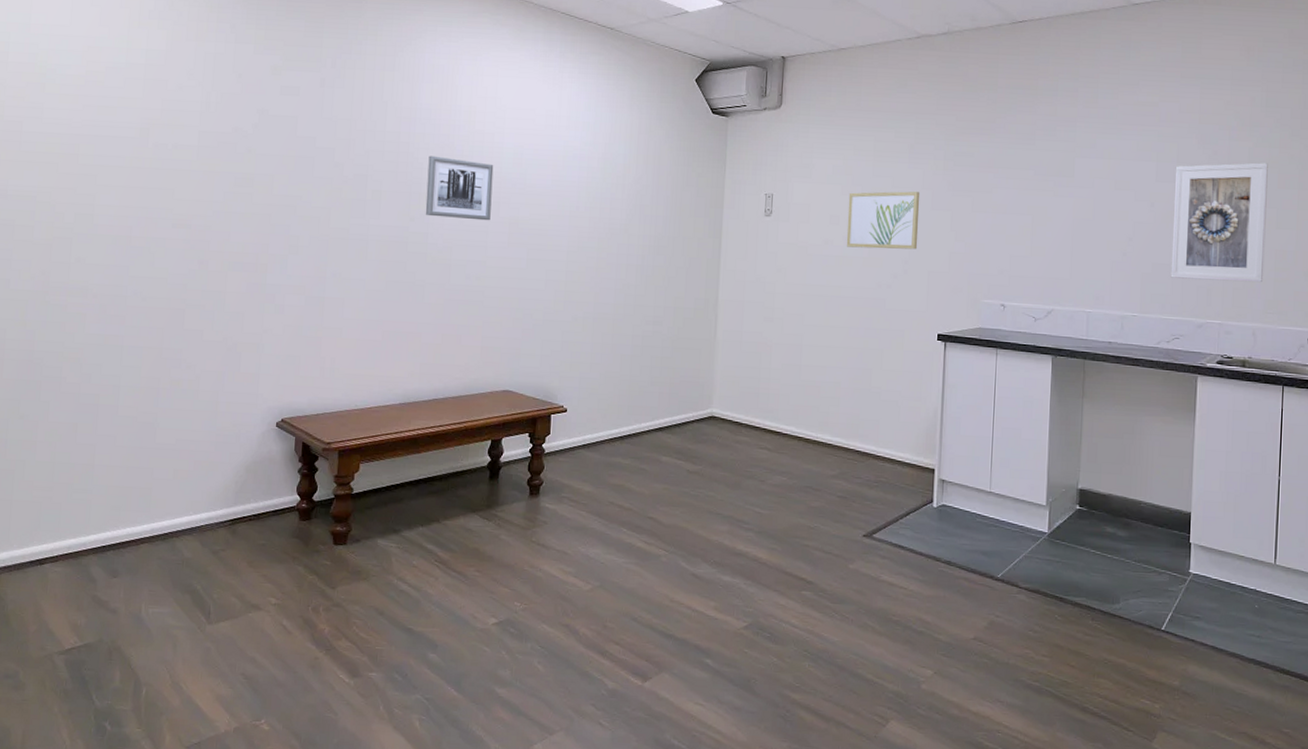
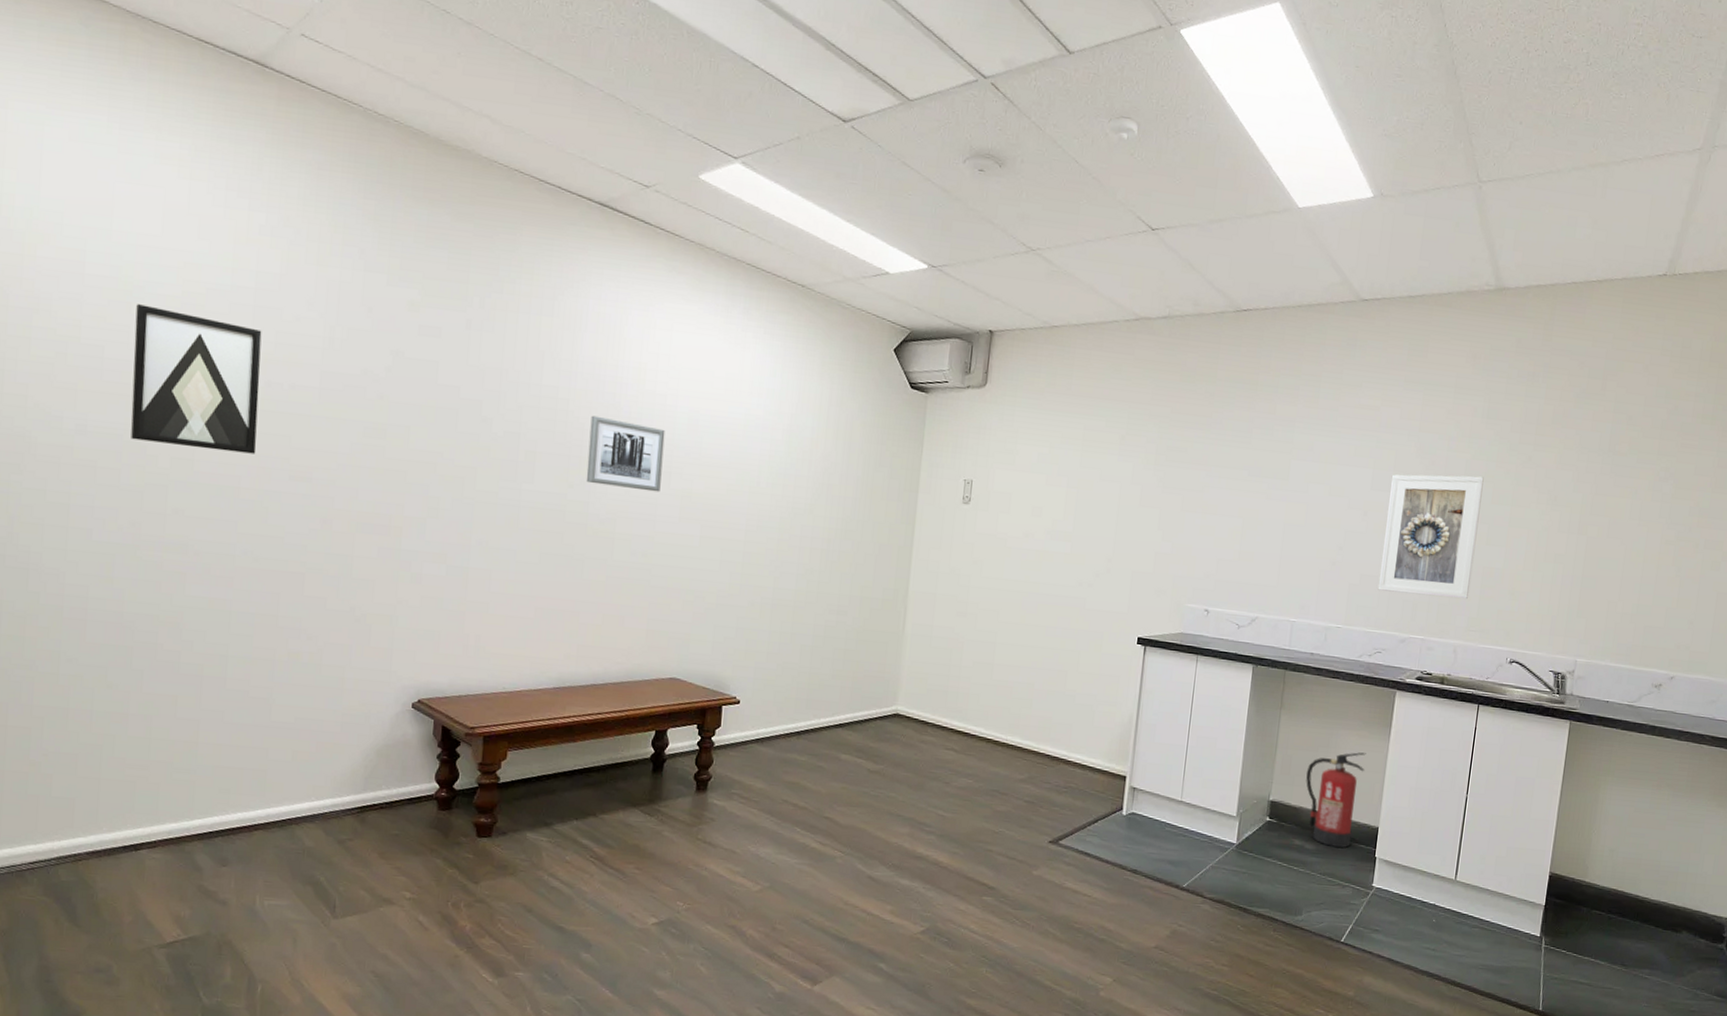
wall art: none [42,84,151,207] -> present [130,304,262,454]
wall art: present [846,191,920,250] -> none [1047,483,1129,548]
fire extinguisher: none [1113,438,1172,534] -> present [1306,752,1366,848]

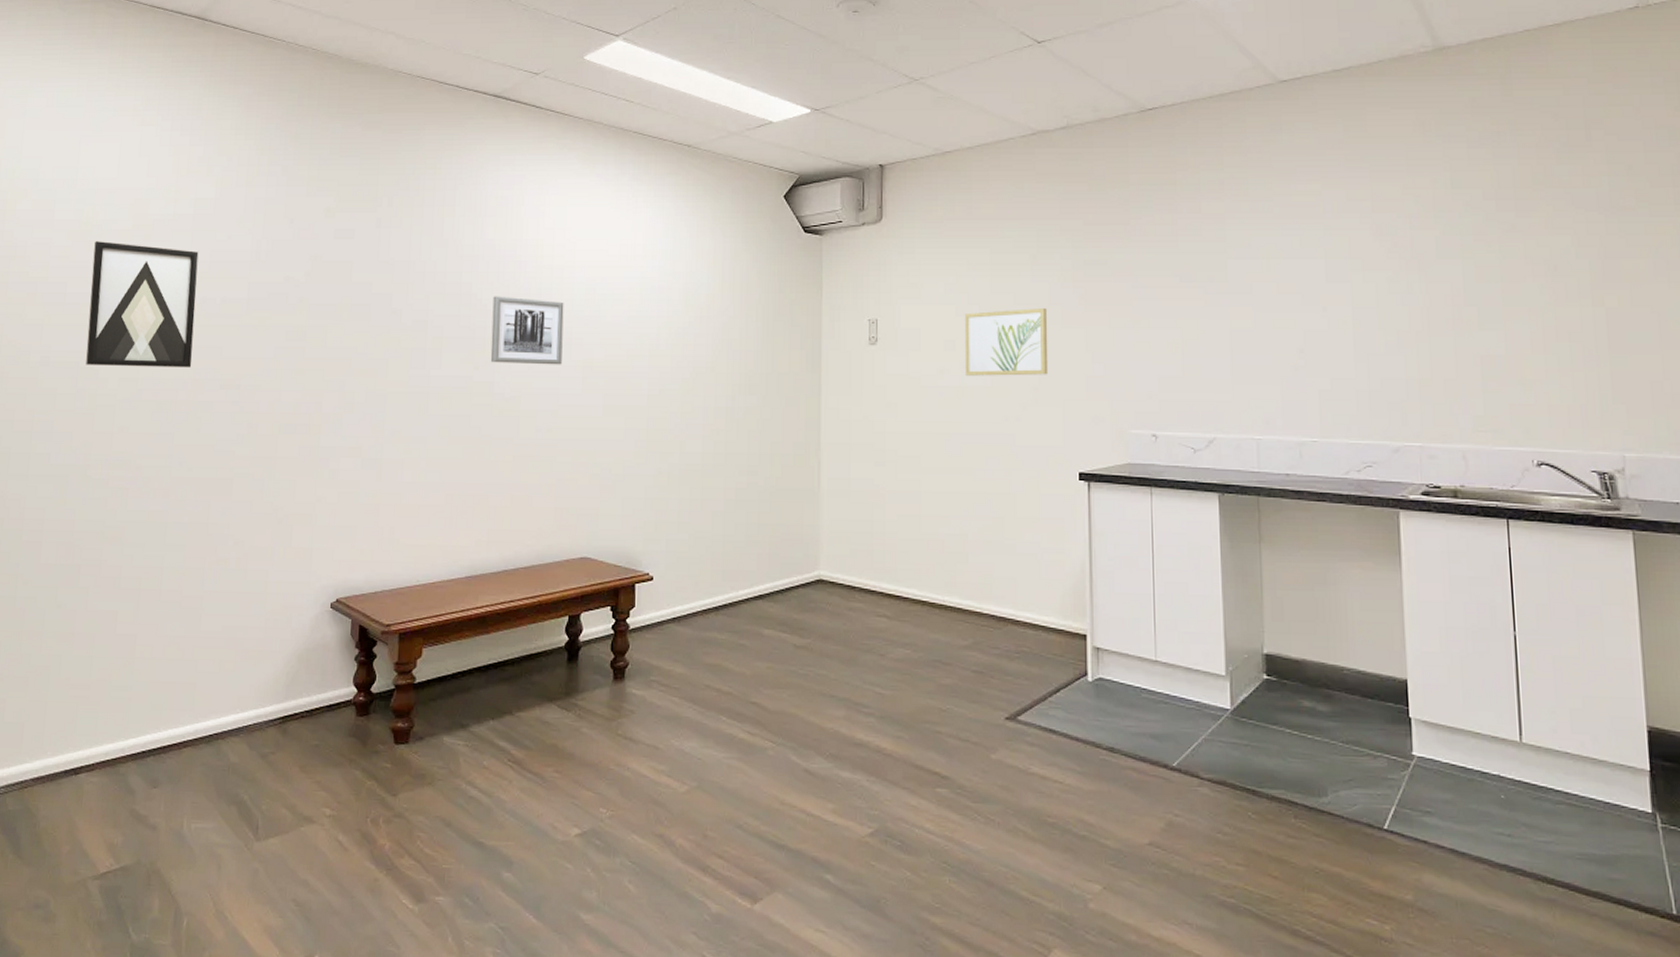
wall art: none [1047,483,1129,548] -> present [964,308,1049,376]
fire extinguisher: present [1306,752,1366,848] -> none [1304,588,1376,707]
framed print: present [1377,474,1484,600] -> none [1348,253,1469,395]

